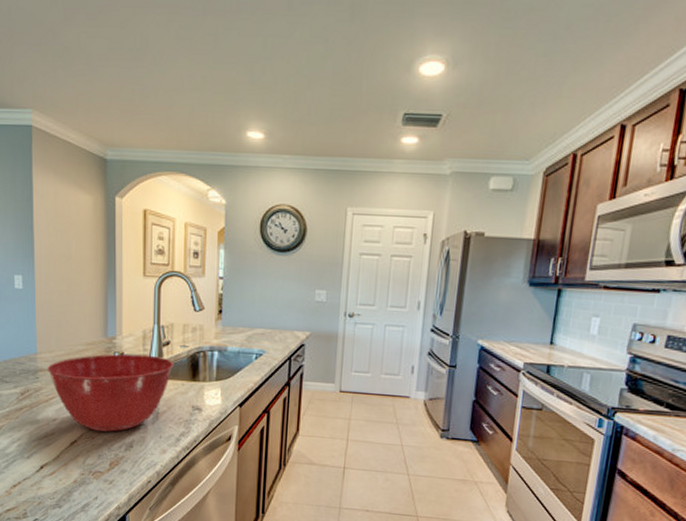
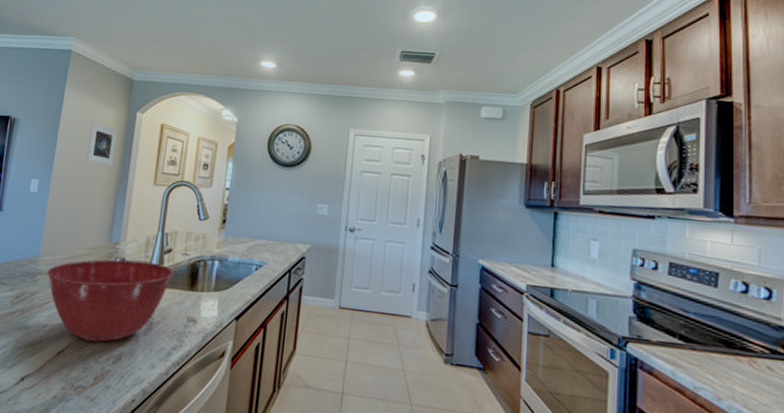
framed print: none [67,211,98,258] -> present [86,123,118,166]

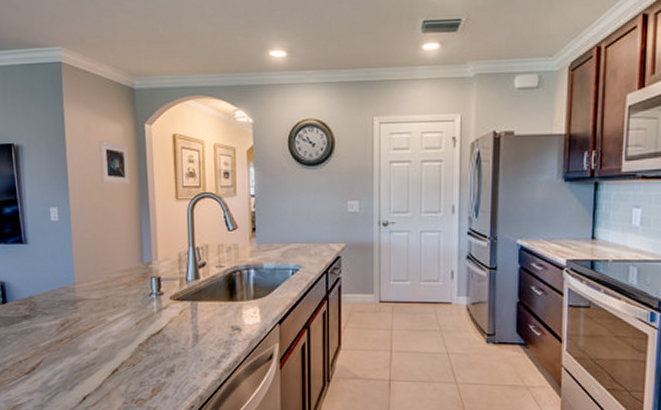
mixing bowl: present [46,259,174,342] -> none [85,278,211,358]

